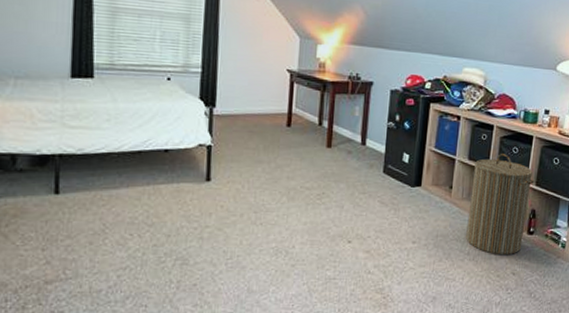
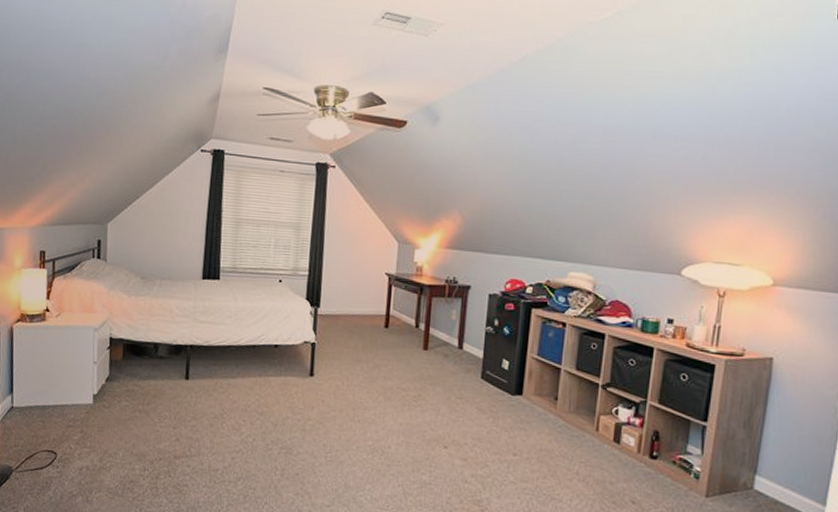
laundry hamper: present [466,154,534,256] -> none [574,365,656,480]

